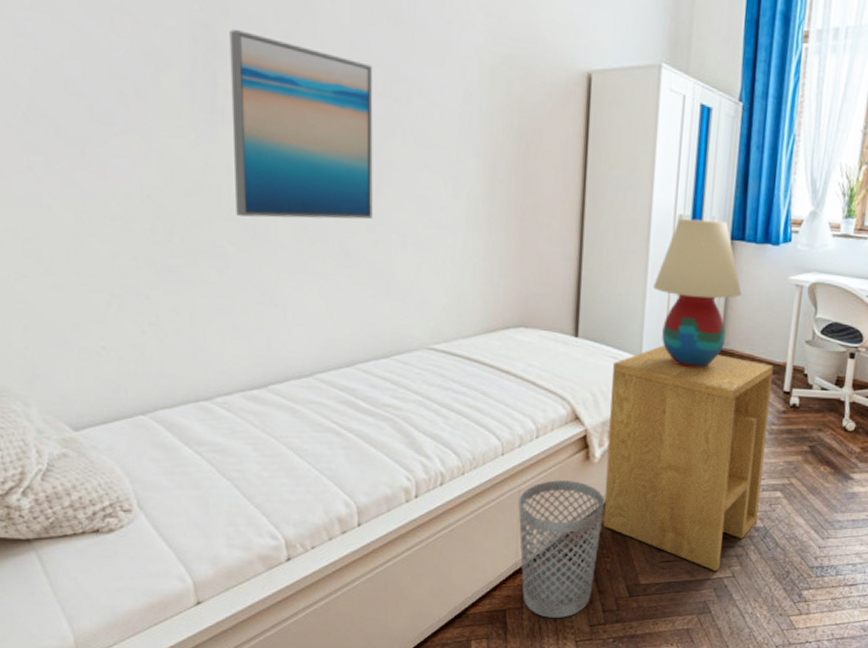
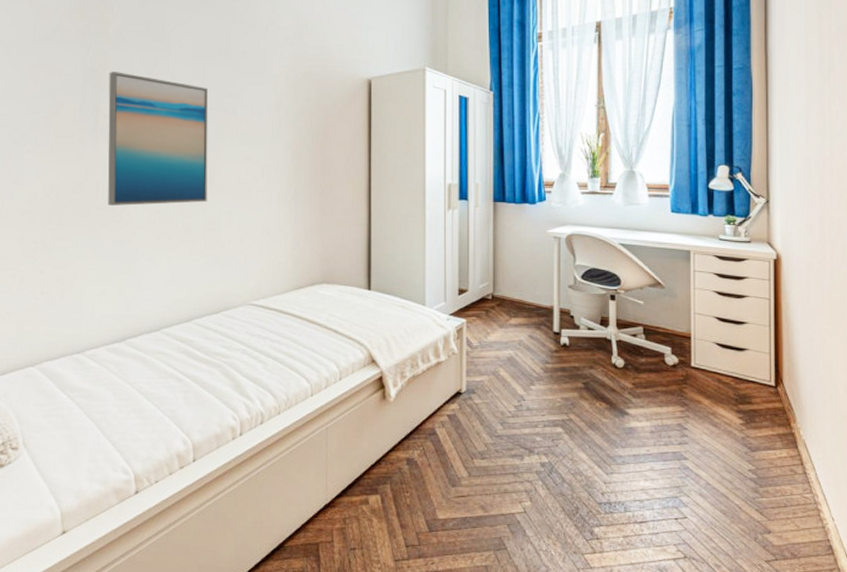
wastebasket: present [518,480,605,619] -> none [326,418,401,553]
side table: present [603,345,774,571] -> none [401,294,543,507]
table lamp: present [653,219,742,368] -> none [431,186,507,314]

